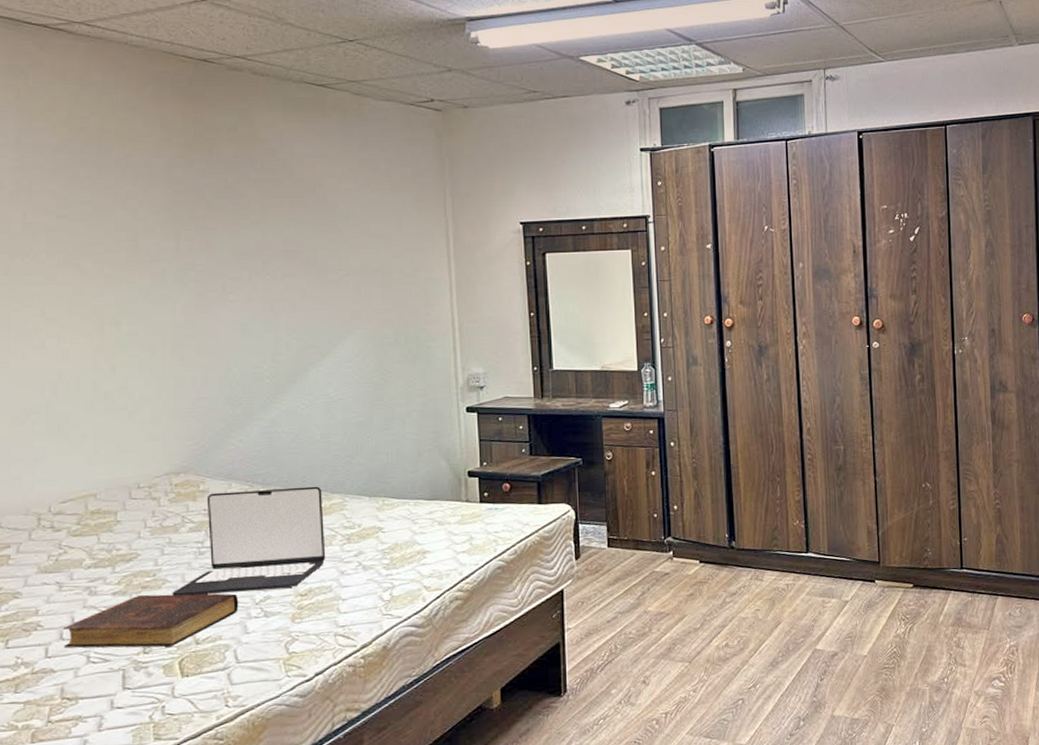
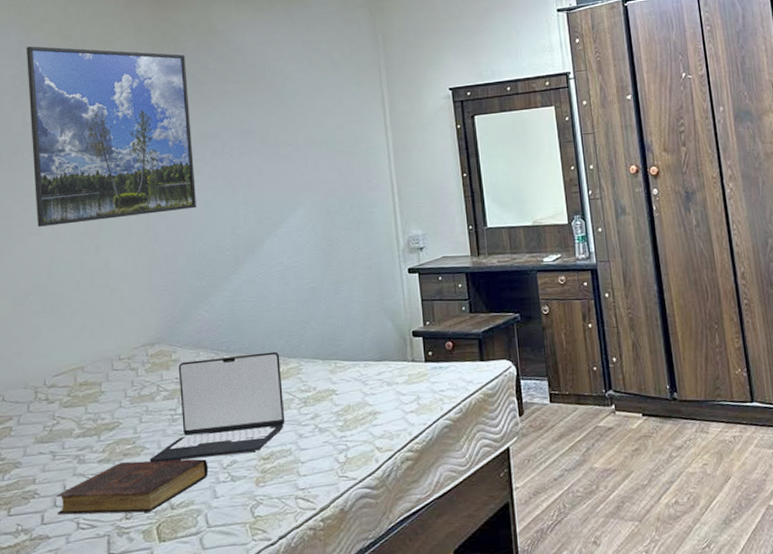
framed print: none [28,136,231,340] -> present [27,46,196,227]

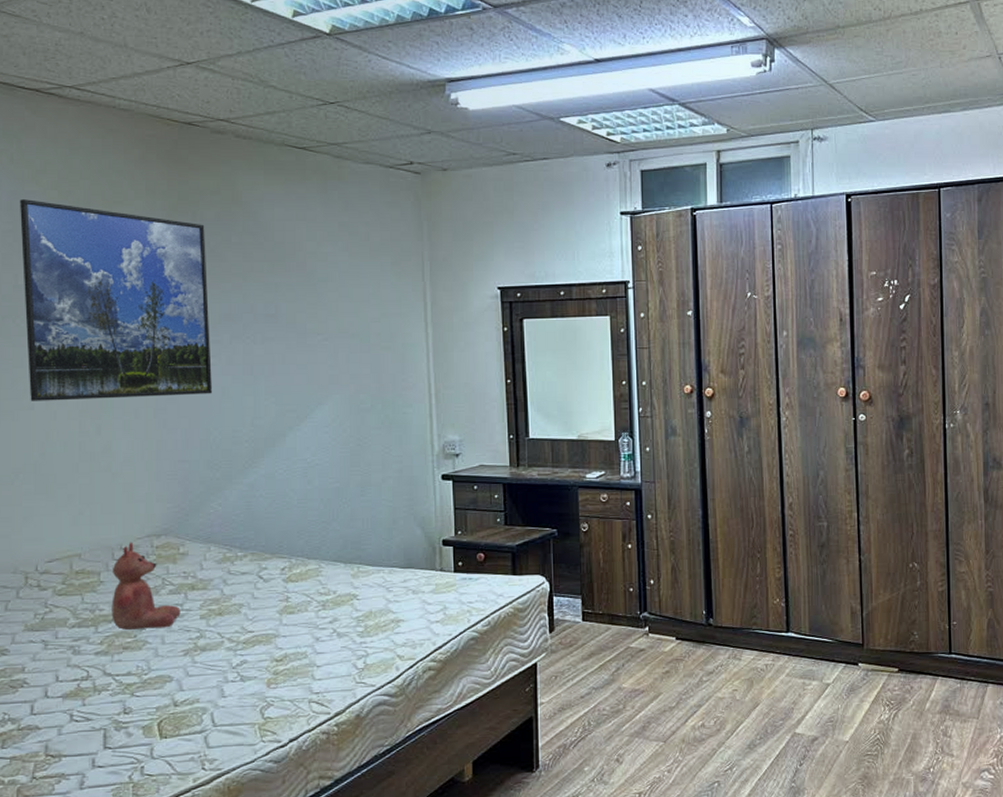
book: present [56,459,209,515] -> none [47,655,216,708]
teddy bear: none [111,352,174,437] -> present [111,542,181,630]
laptop: present [149,351,285,463] -> none [152,551,302,658]

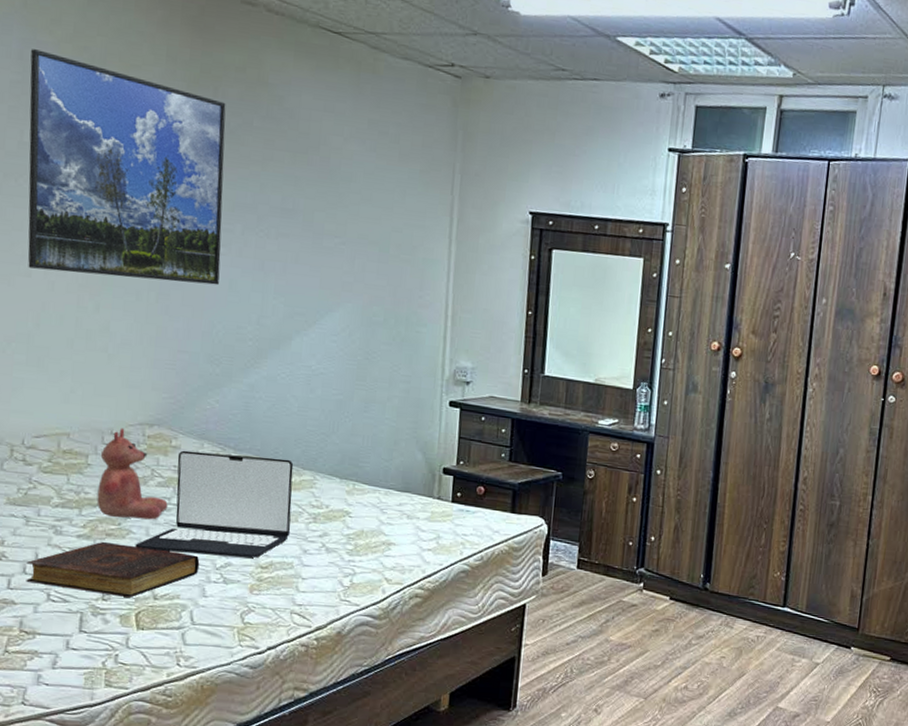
book: none [47,655,216,708] -> present [26,541,200,597]
laptop: none [152,551,302,658] -> present [135,450,294,558]

